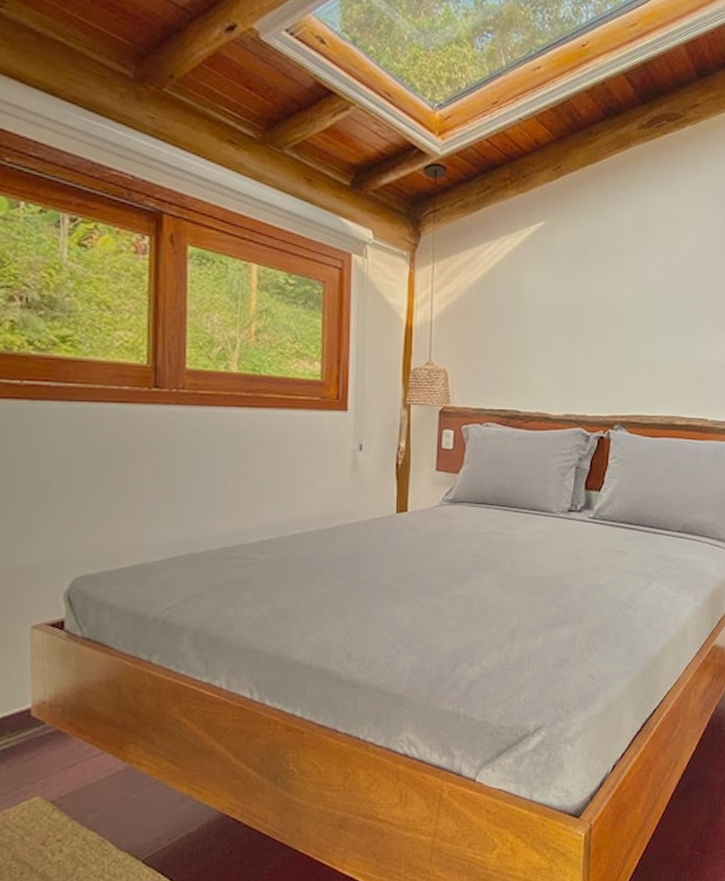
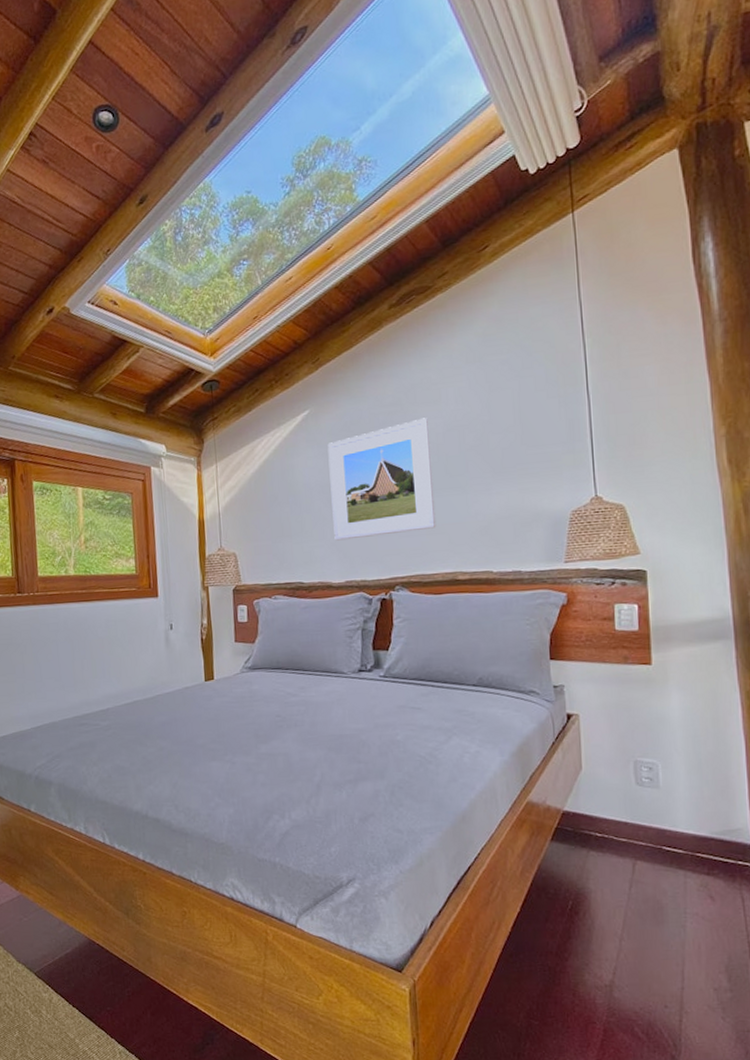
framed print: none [557,252,664,370] -> present [327,417,437,541]

